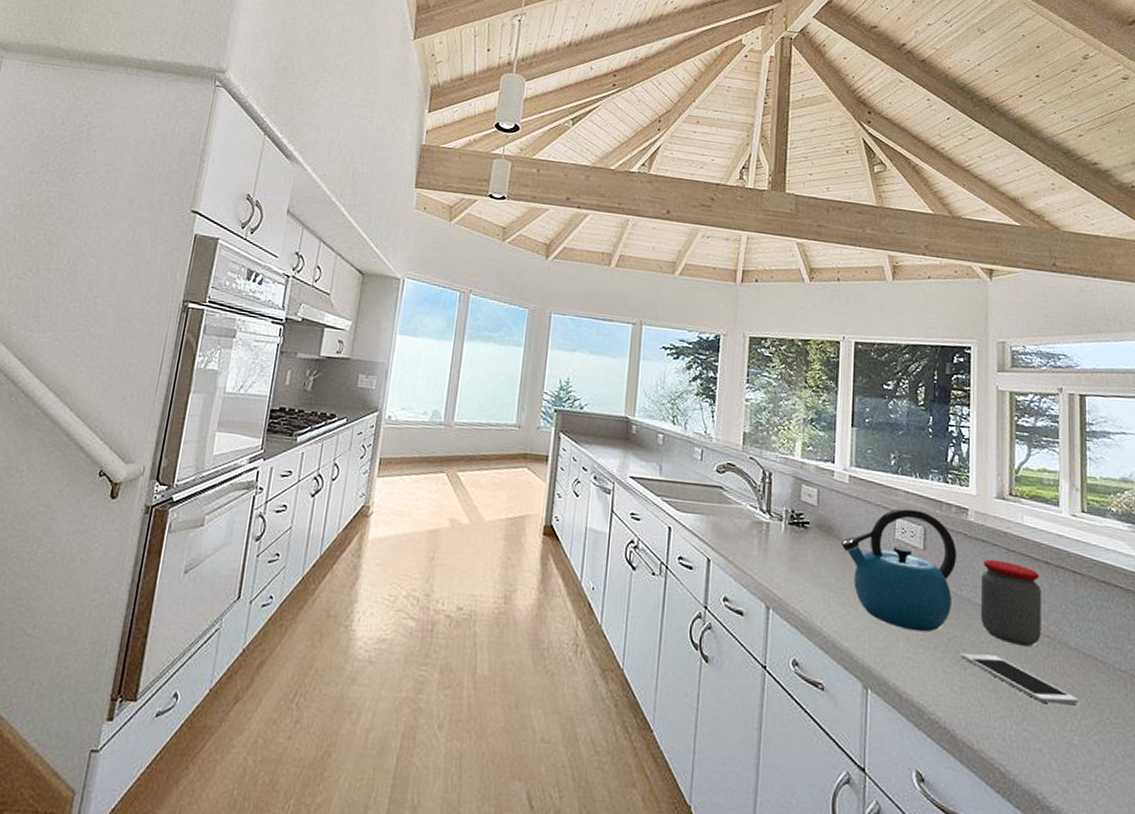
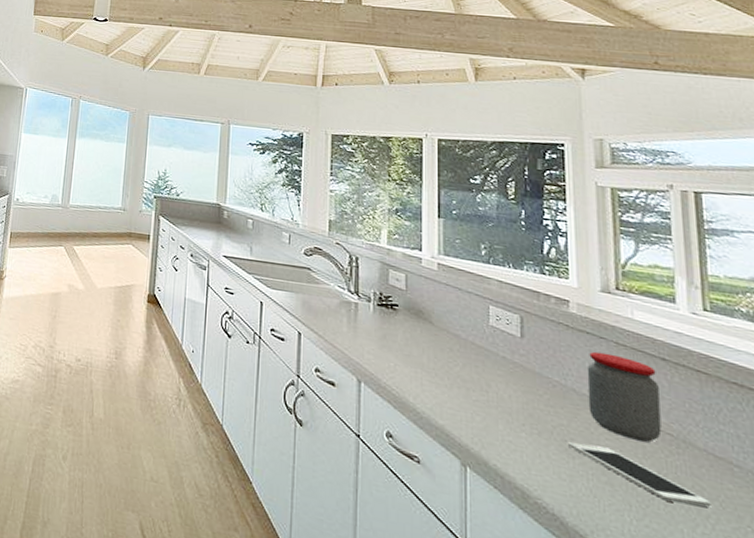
kettle: present [841,507,957,632] -> none [431,295,559,418]

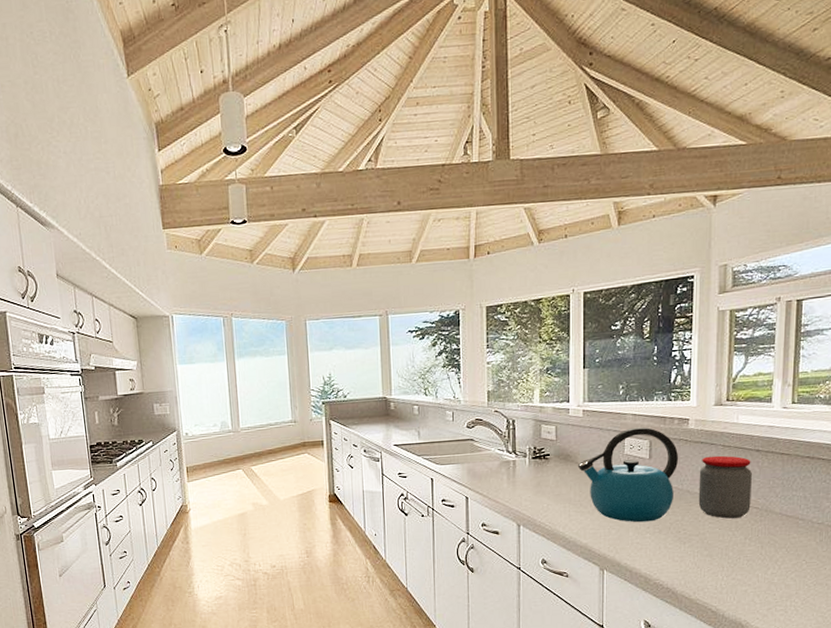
kettle: none [431,295,559,418] -> present [577,427,679,523]
cell phone: present [568,442,711,507] -> none [681,529,780,557]

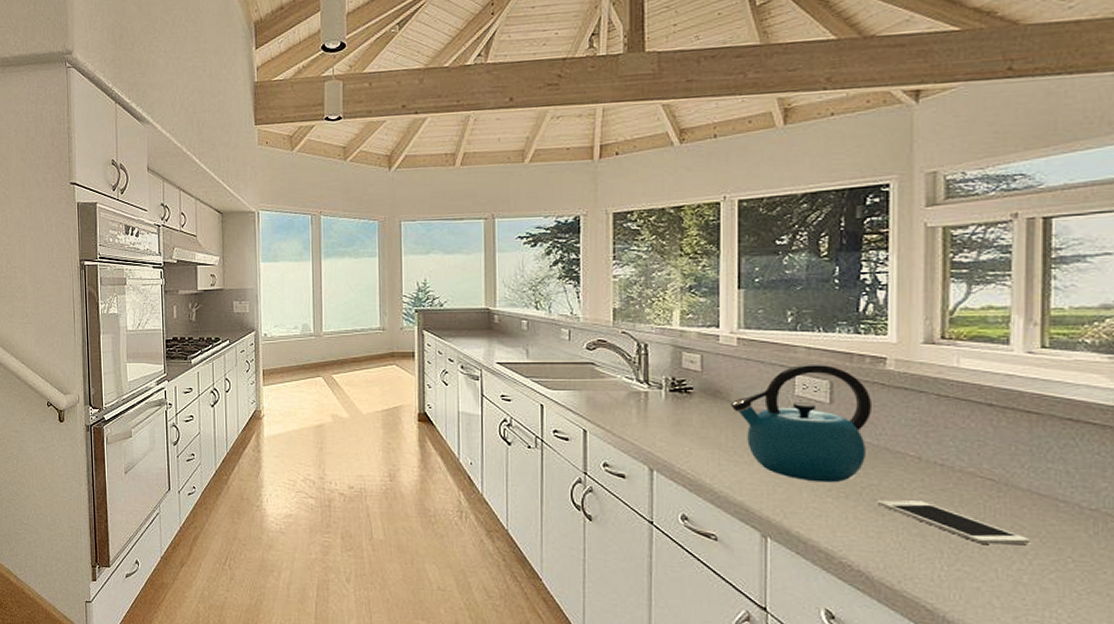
cell phone: none [681,529,780,557] -> present [878,500,1030,545]
jar: present [698,455,752,519] -> none [902,407,982,490]

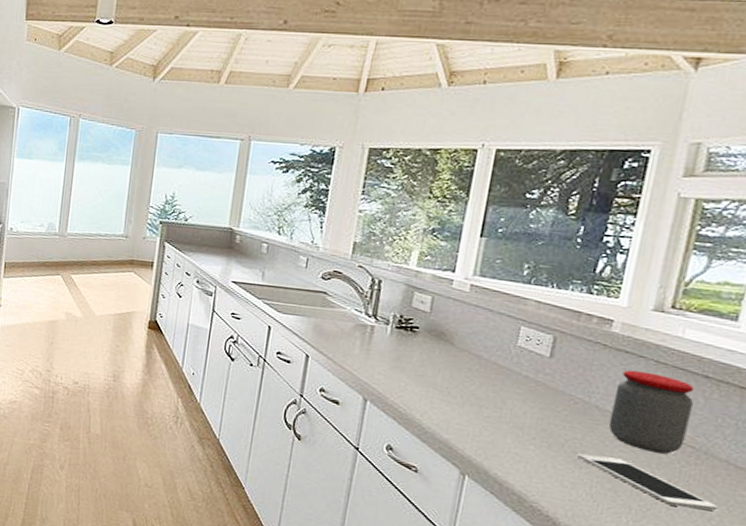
kettle: present [730,363,873,483] -> none [452,316,591,433]
jar: none [902,407,982,490] -> present [608,370,694,454]

